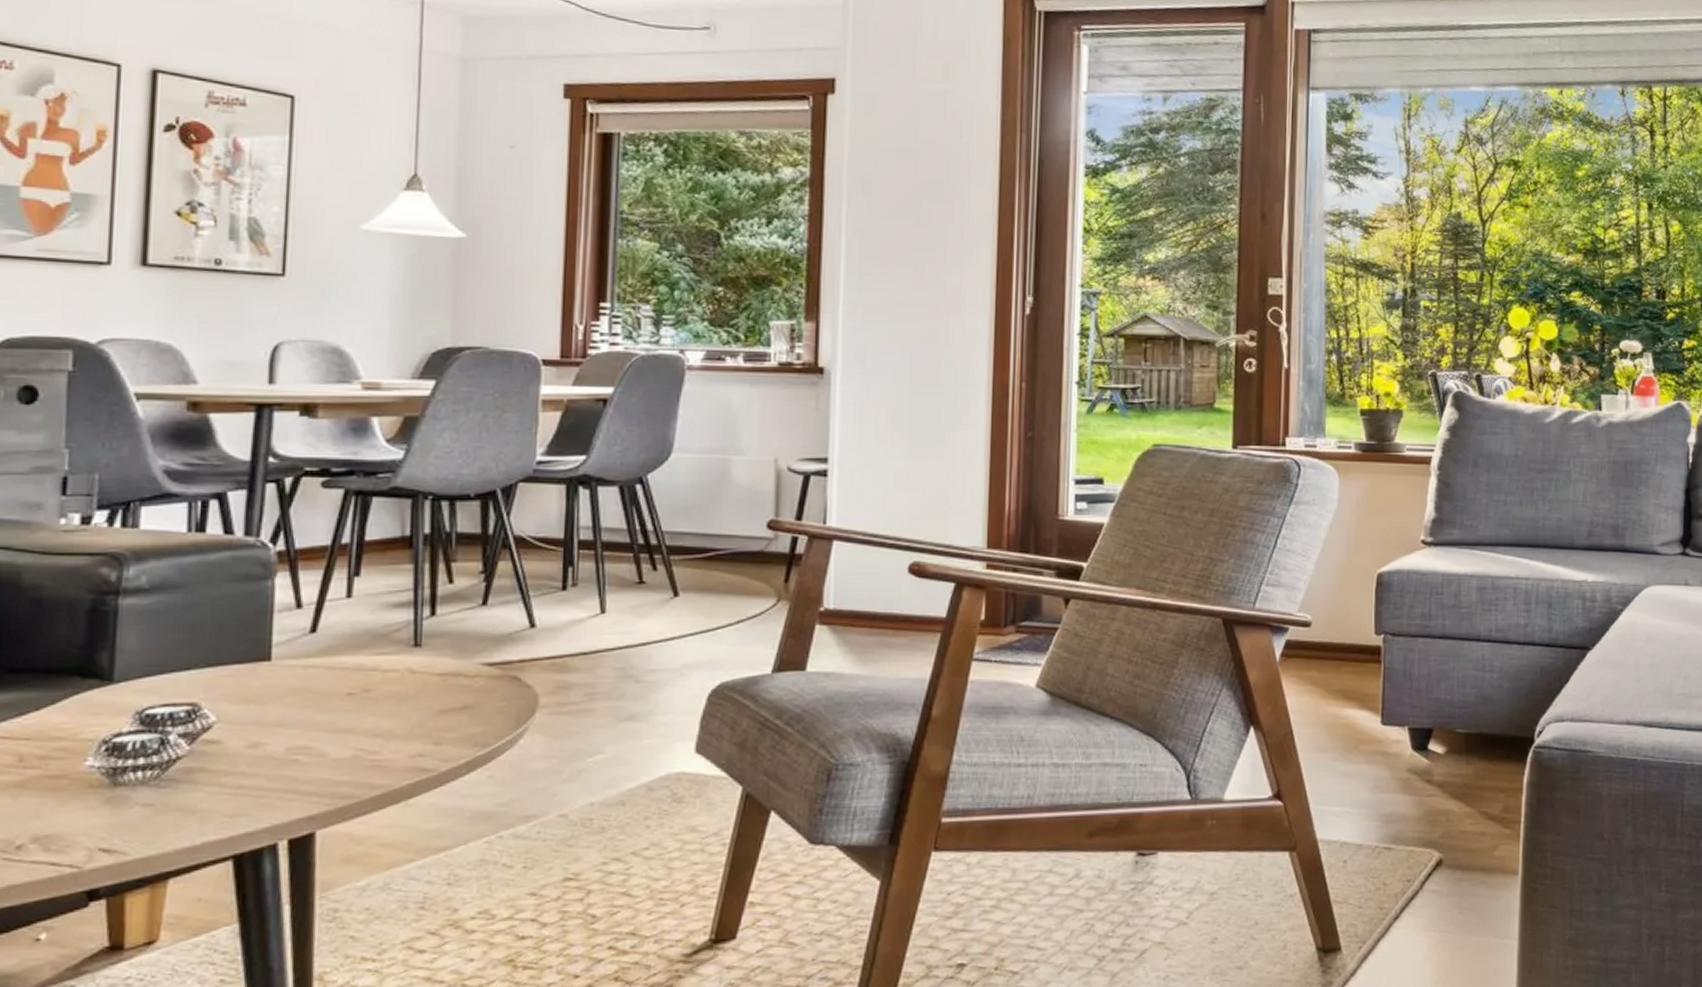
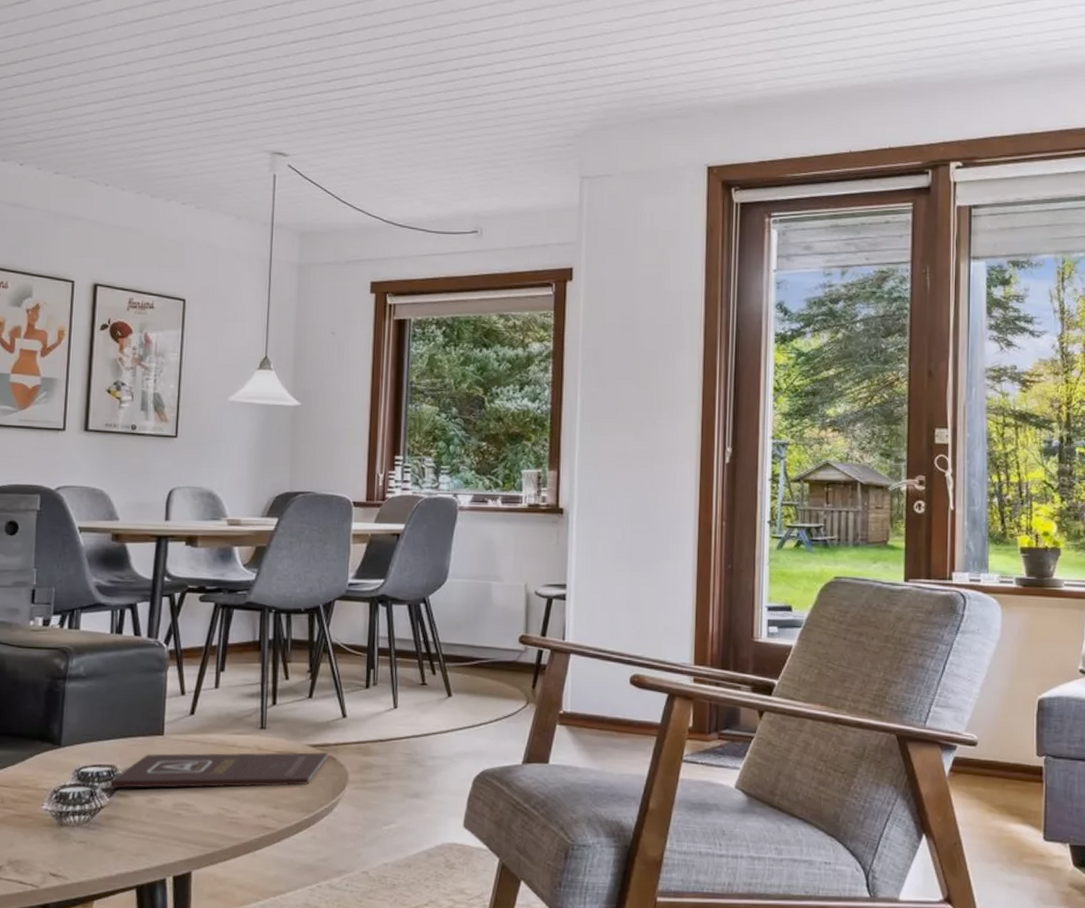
book: none [190,672,509,733] -> present [109,752,327,788]

